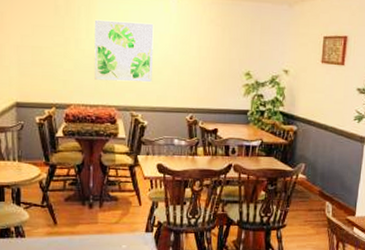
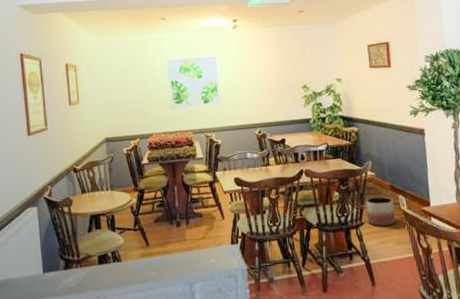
planter: none [290,201,319,230] -> present [366,196,396,226]

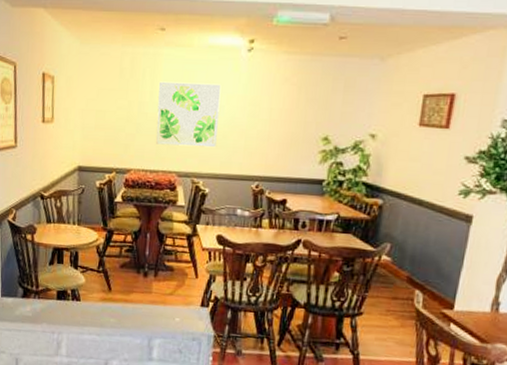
planter: present [366,196,396,226] -> none [367,286,406,322]

